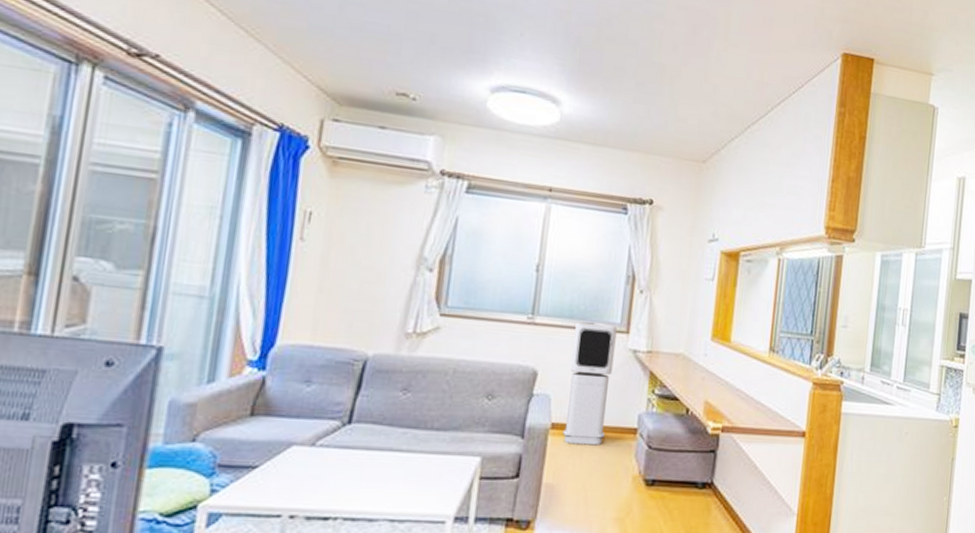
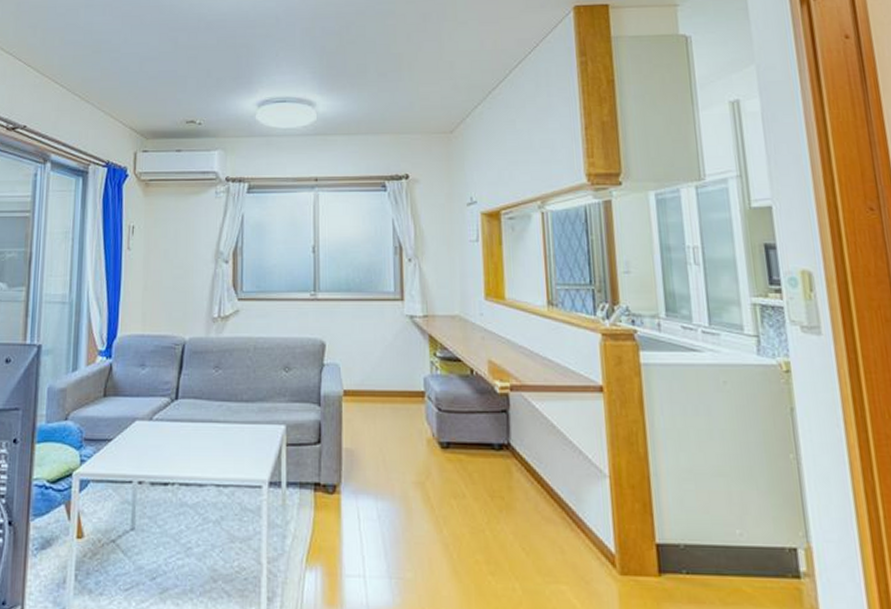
air purifier: present [562,321,617,446] -> none [353,292,395,410]

